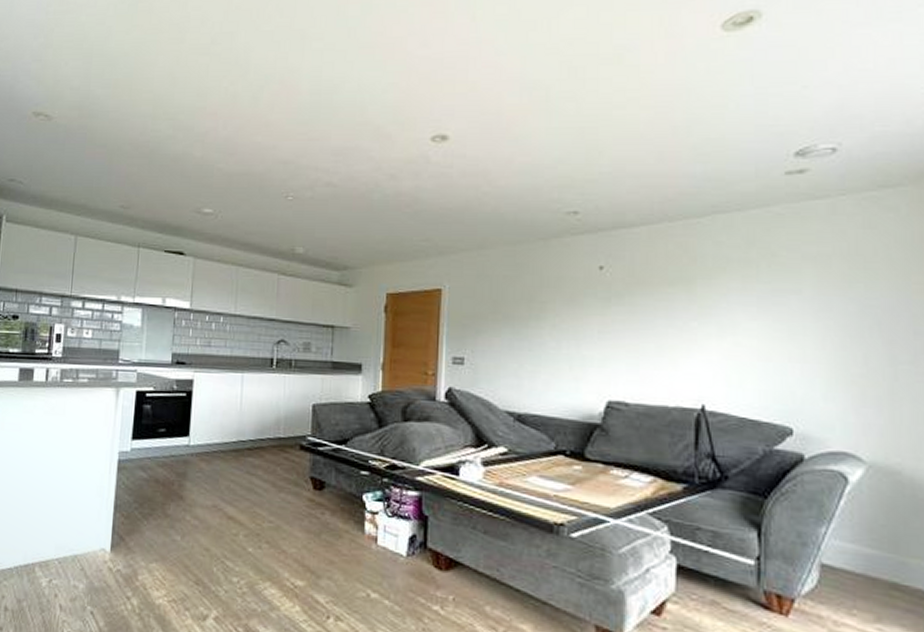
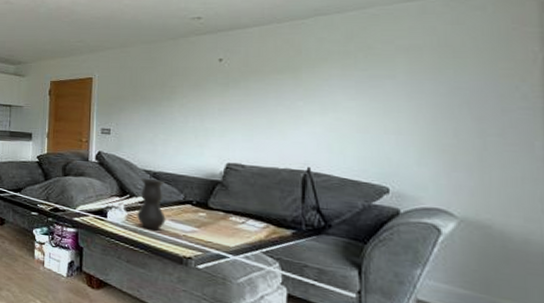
vase: none [497,421,533,491] -> present [137,178,166,231]

